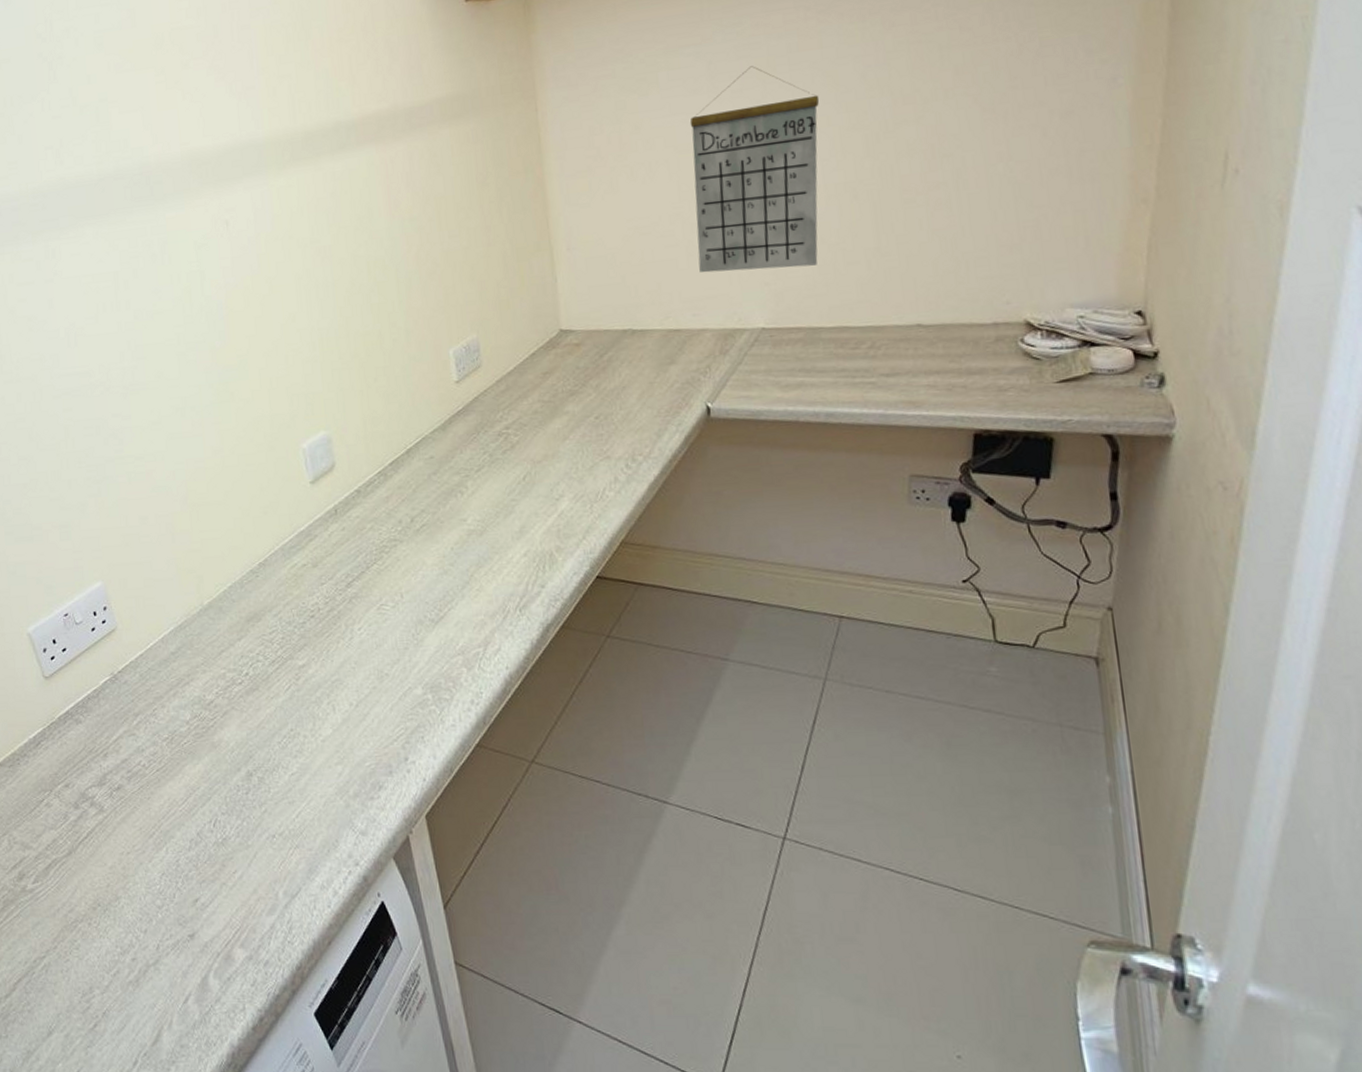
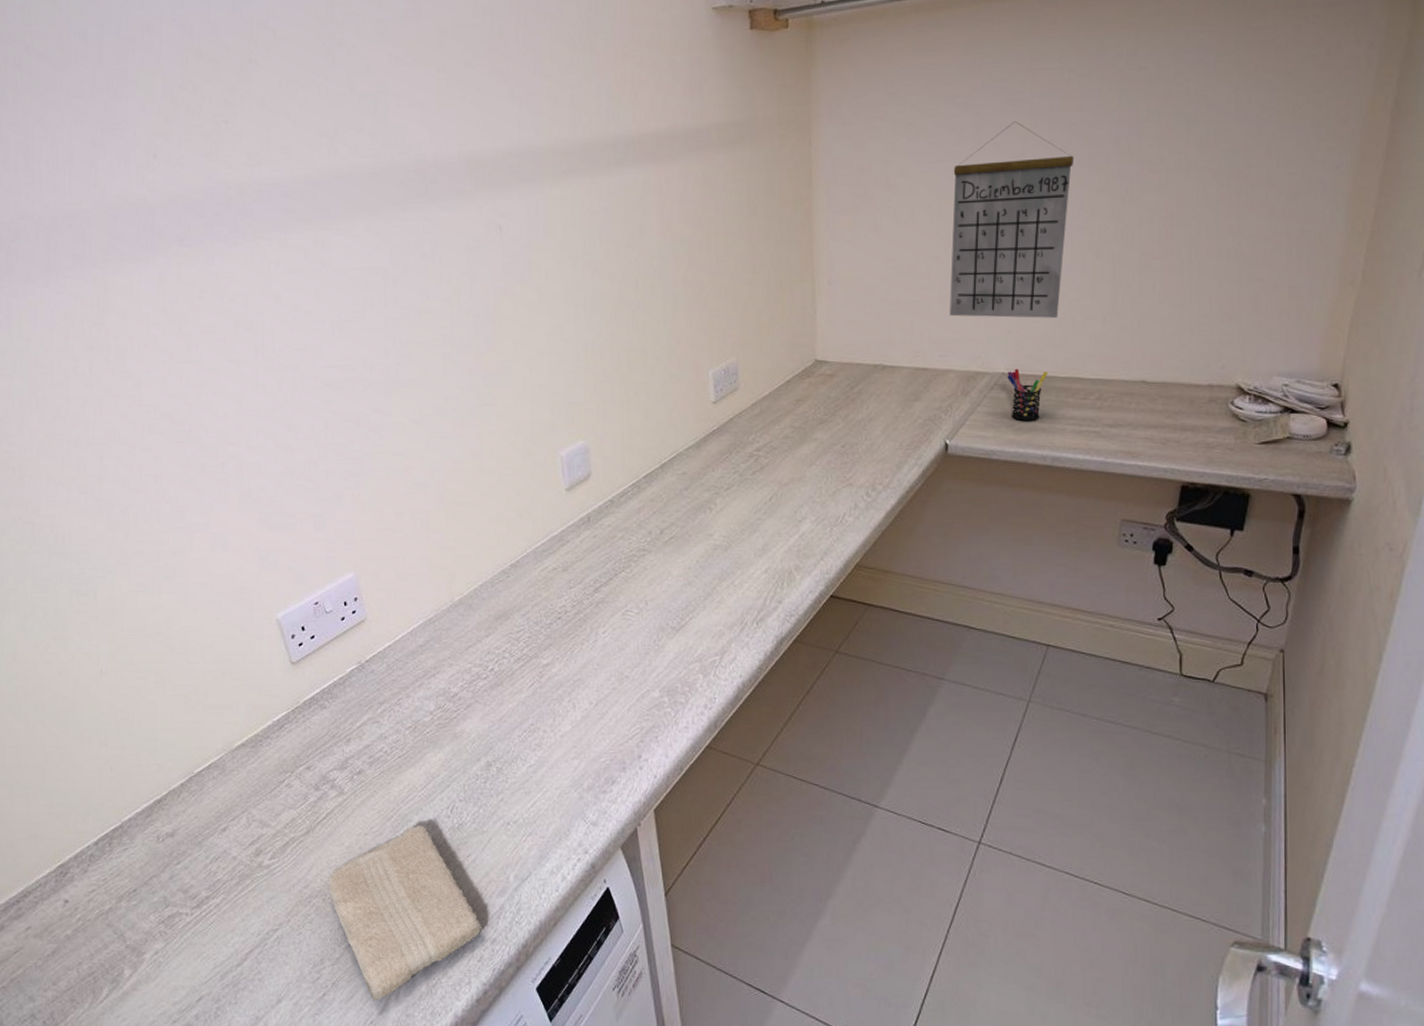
washcloth: none [92,840,254,1032] -> present [328,824,483,1002]
pen holder: none [768,322,812,378] -> present [1007,368,1047,422]

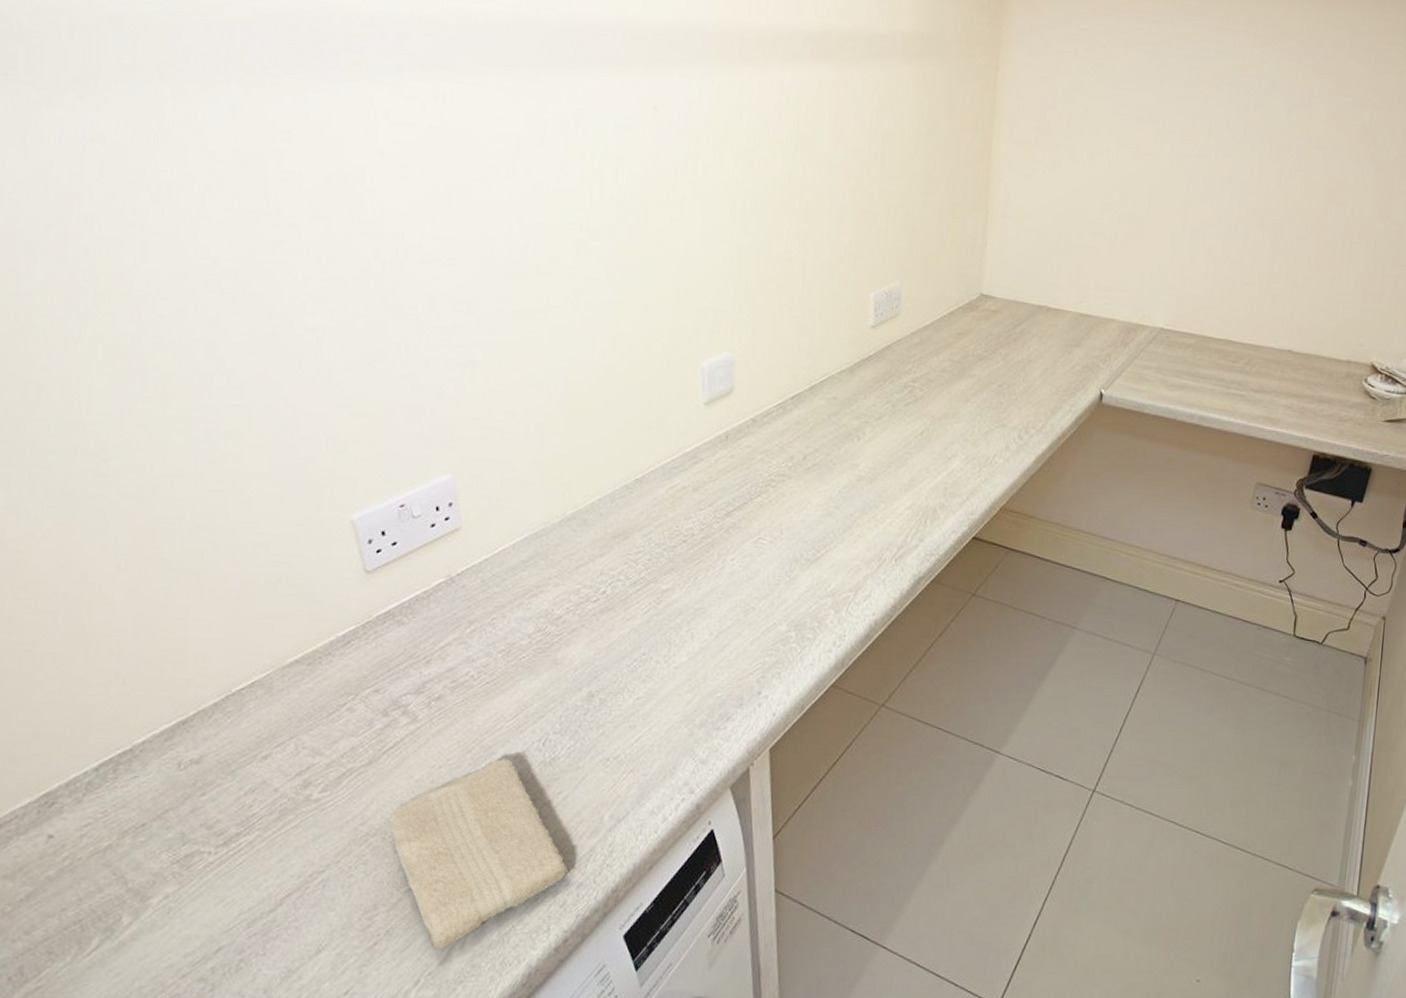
calendar: present [950,121,1075,318] -> none [1118,78,1250,279]
pen holder: present [1007,368,1047,422] -> none [1165,325,1204,379]

